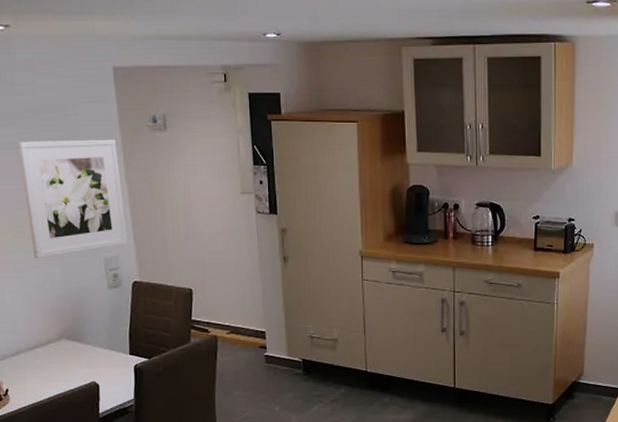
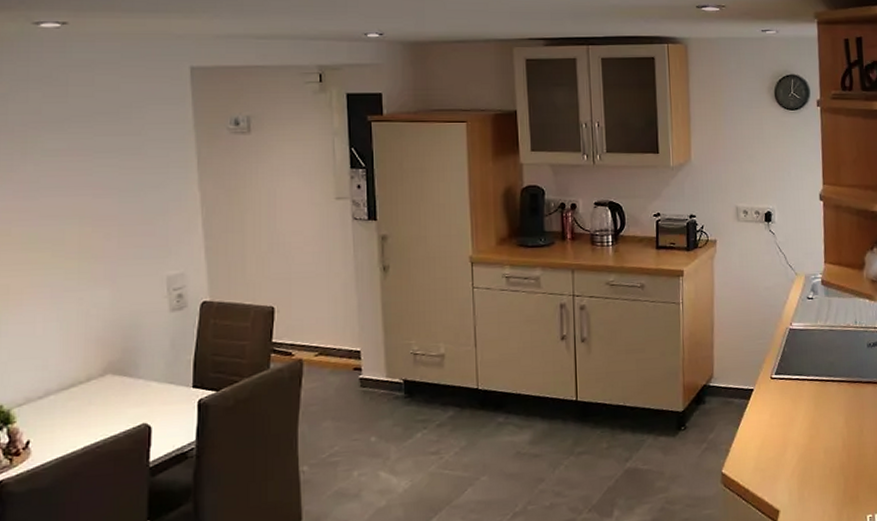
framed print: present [18,139,128,259] -> none [67,143,198,281]

